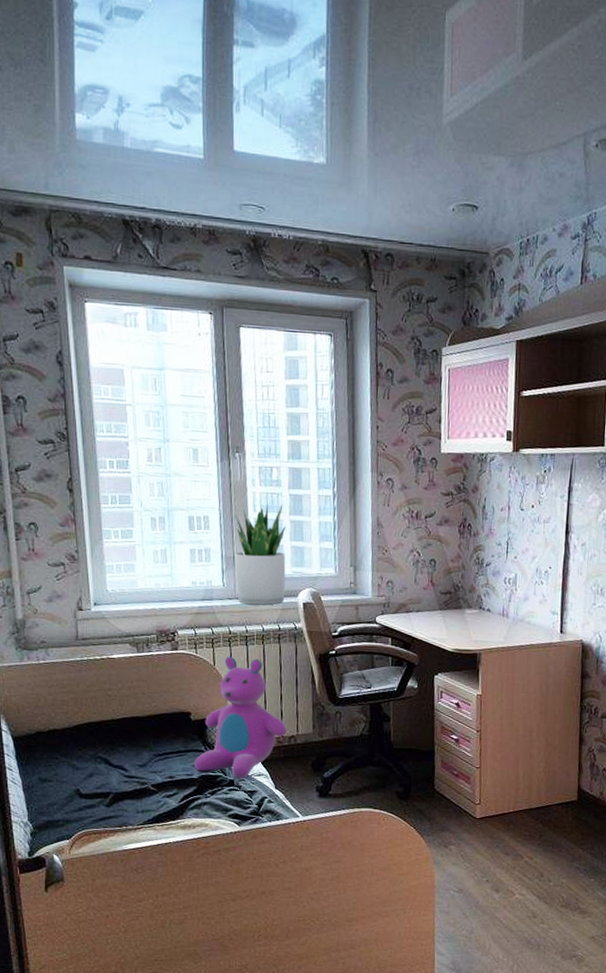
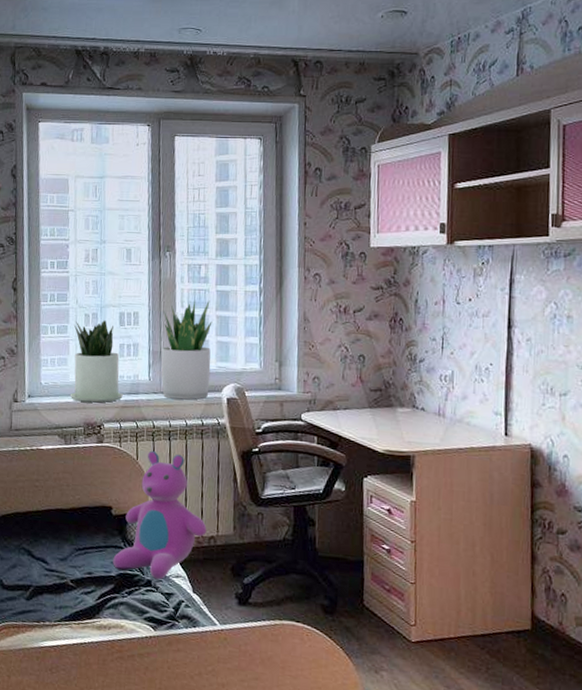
planter: none [139,524,198,610] -> present [70,320,124,403]

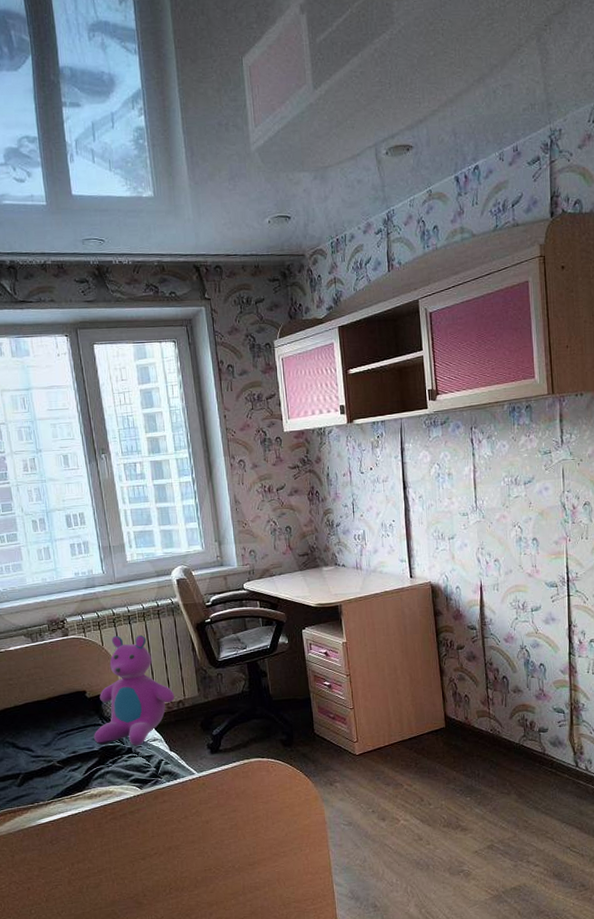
planter: present [70,320,124,403] -> none [23,524,82,602]
planter: present [161,299,212,400] -> none [107,494,160,587]

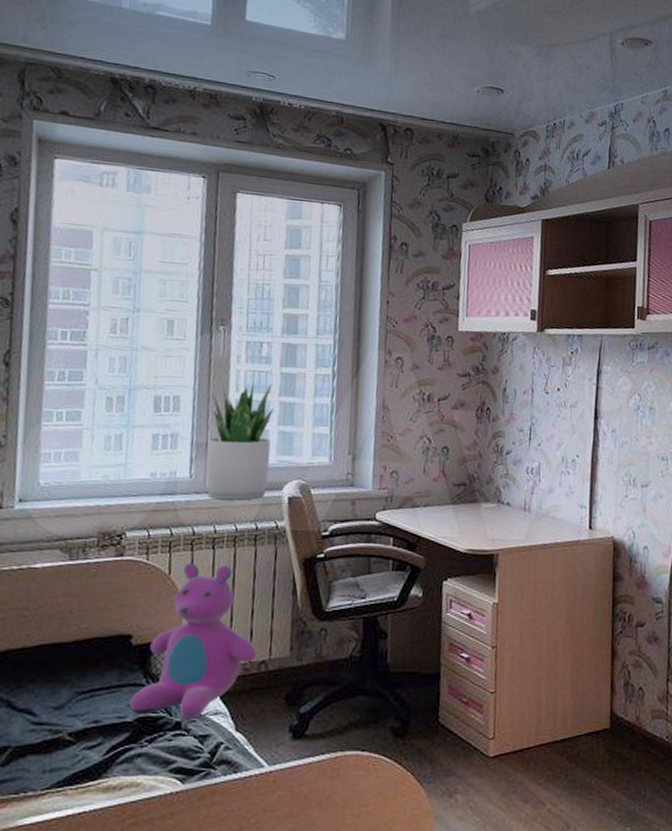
planter: none [107,494,160,587] -> present [206,382,274,500]

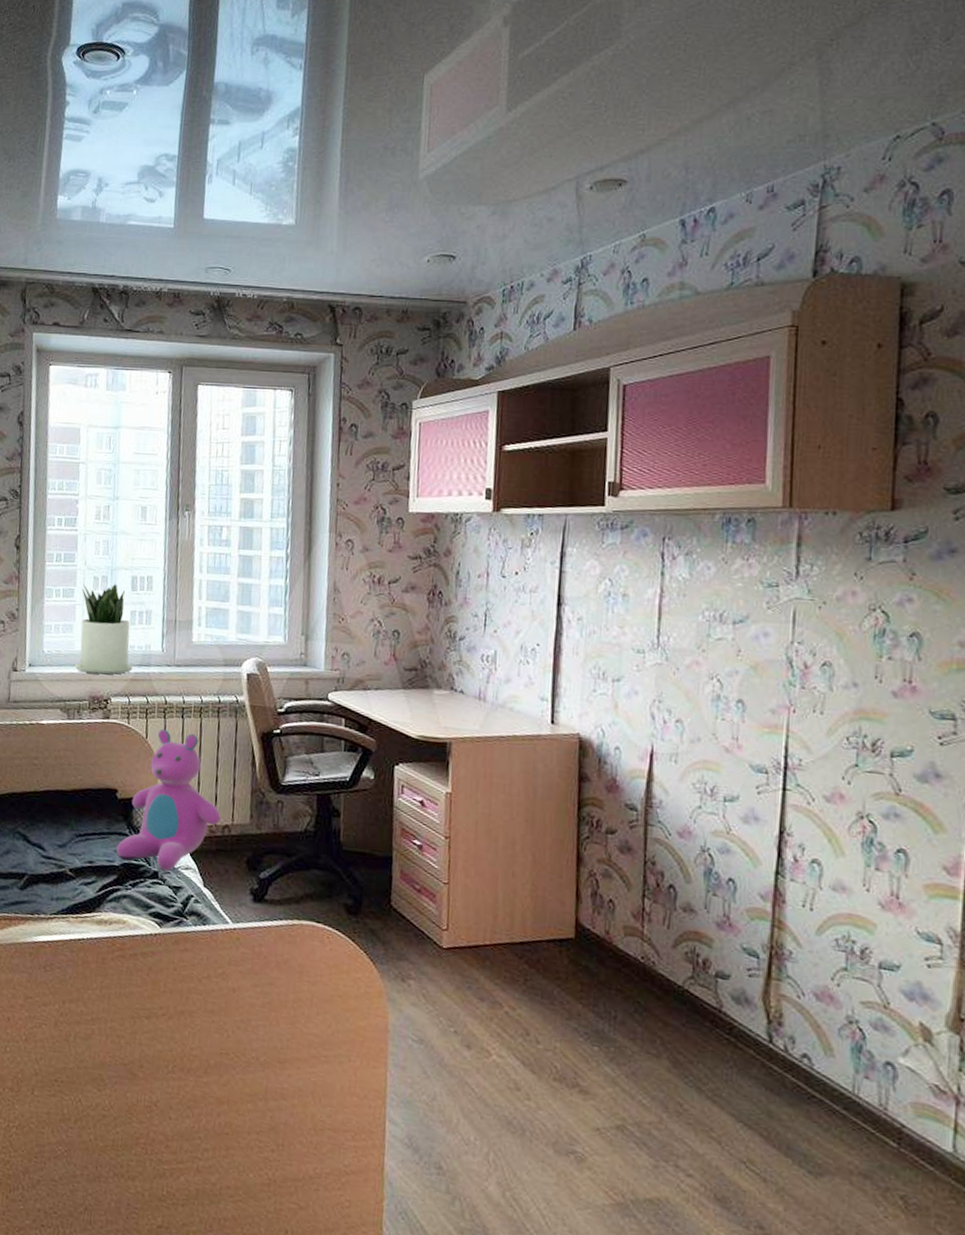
planter: none [79,405,156,507] -> present [74,584,134,675]
planter: present [206,382,274,500] -> none [175,564,233,675]

